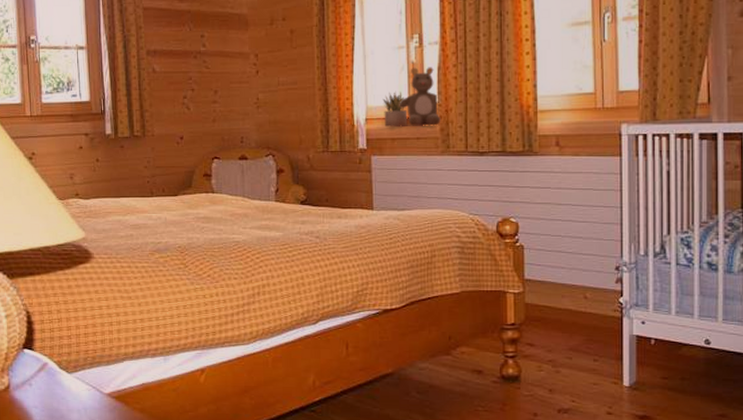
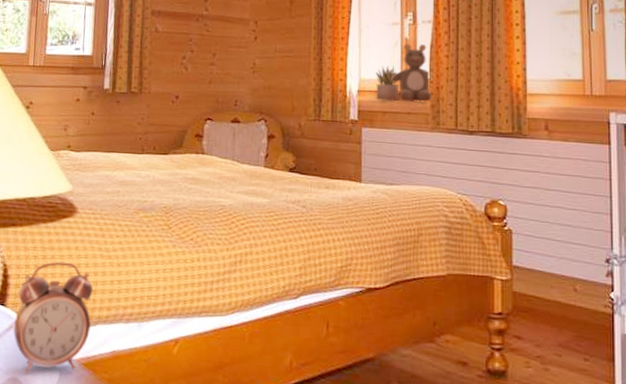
alarm clock: none [44,305,118,410] -> present [13,261,94,374]

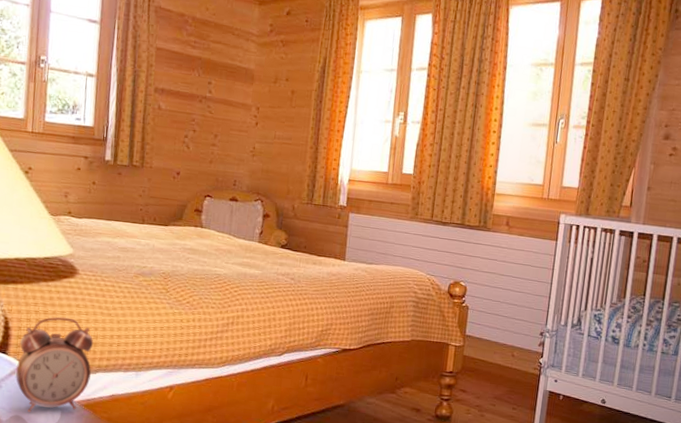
succulent plant: present [375,66,399,100] -> none [364,159,386,191]
teddy bear: present [391,44,432,102] -> none [379,141,414,194]

